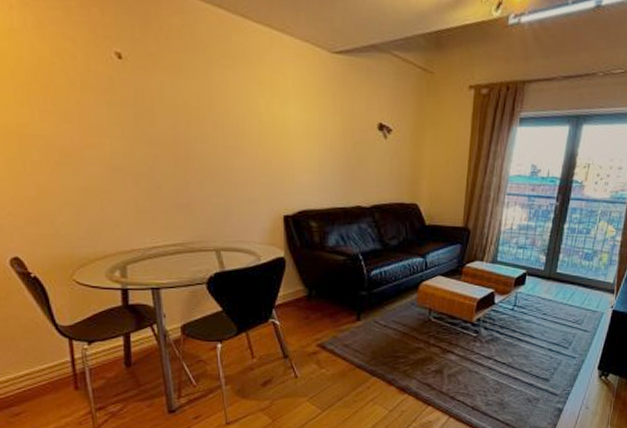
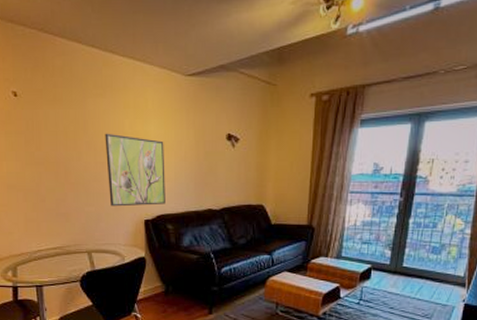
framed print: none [235,112,308,199] -> present [105,133,165,207]

